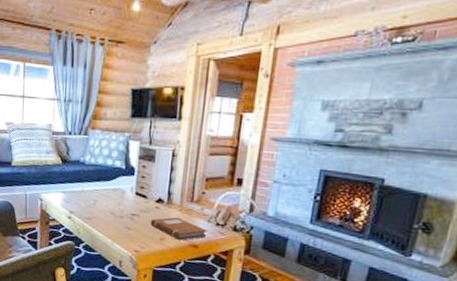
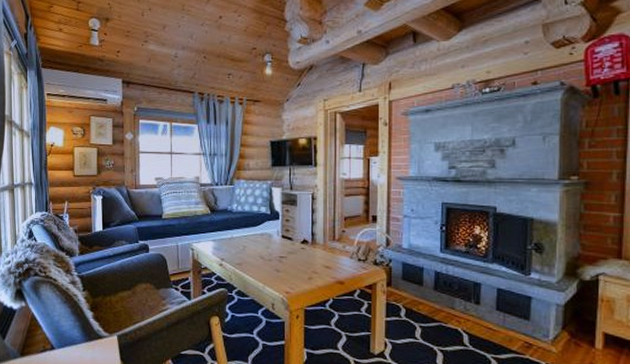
notebook: present [150,217,208,240] -> none [297,256,351,278]

